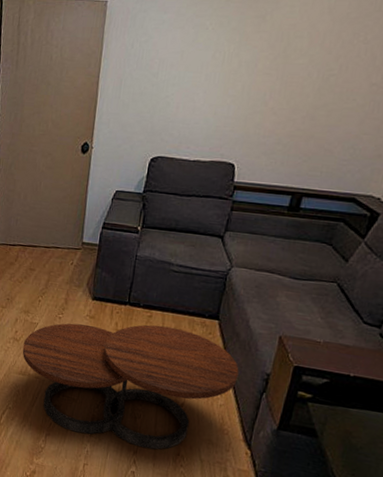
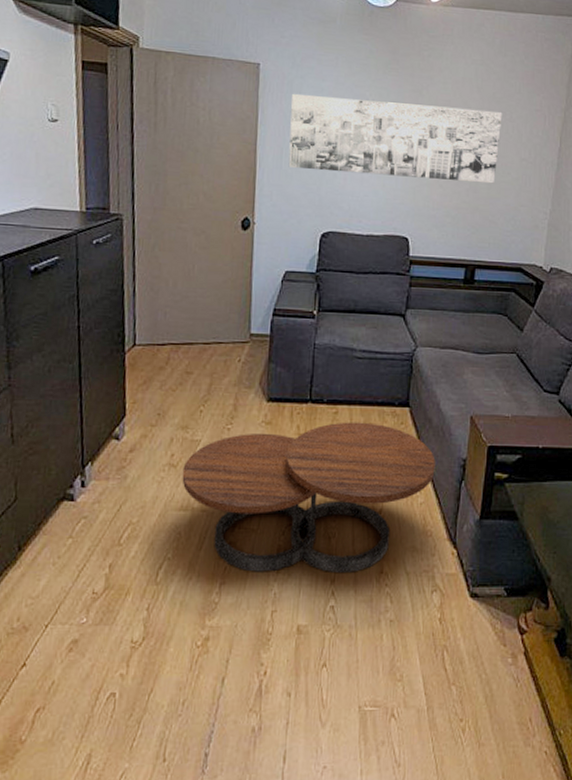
wall art: none [126,28,356,111] -> present [288,94,503,184]

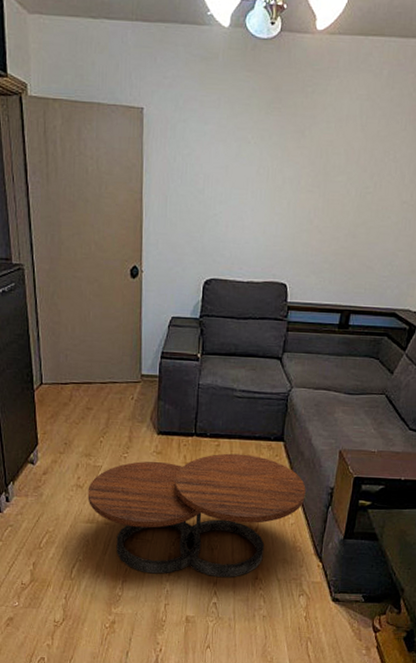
wall art: present [288,94,503,184] -> none [173,139,386,229]

